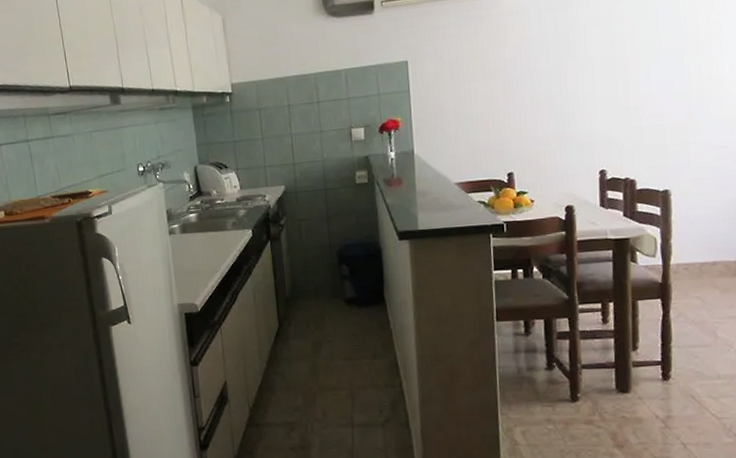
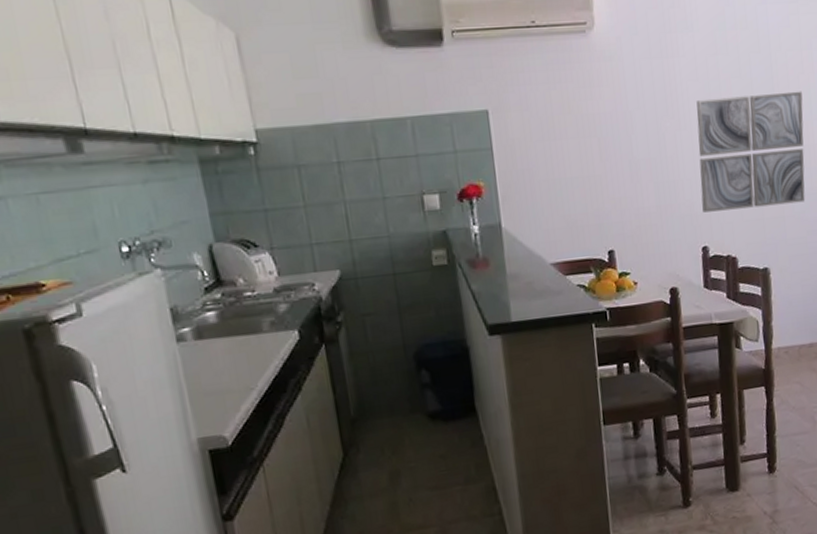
wall art: none [599,27,713,140] -> present [696,91,805,213]

